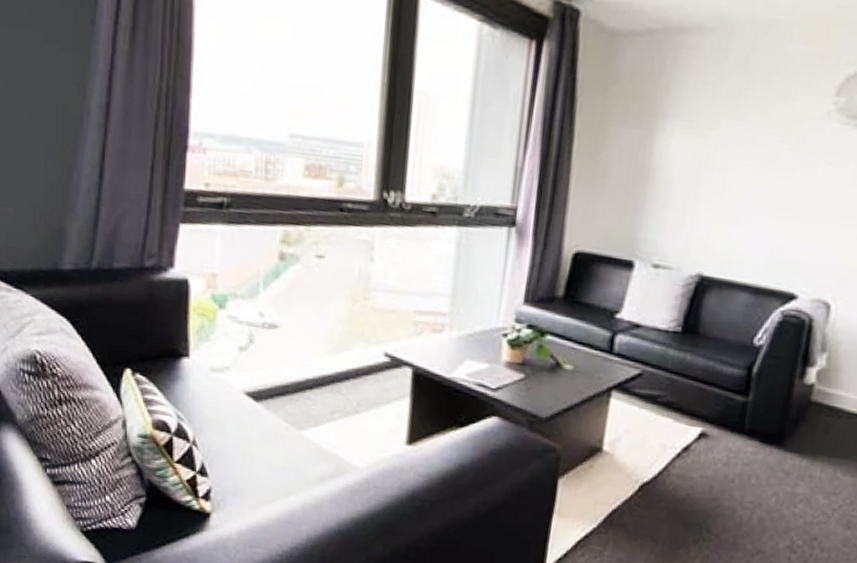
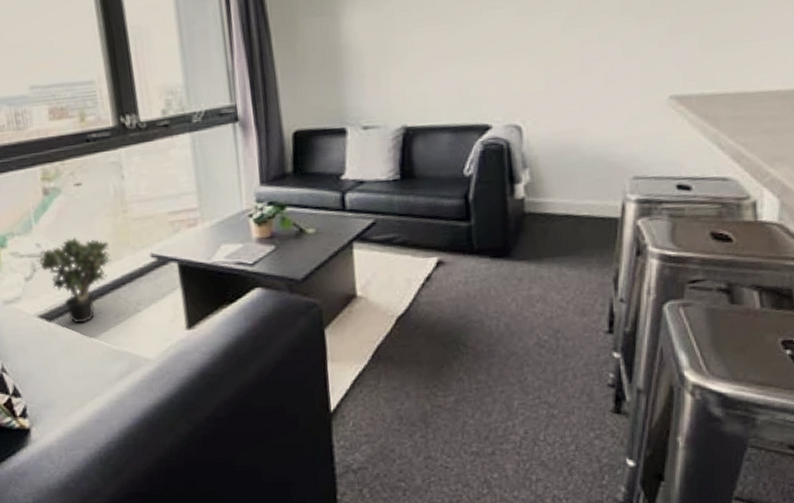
potted plant: none [256,314,340,413] -> present [37,237,112,324]

